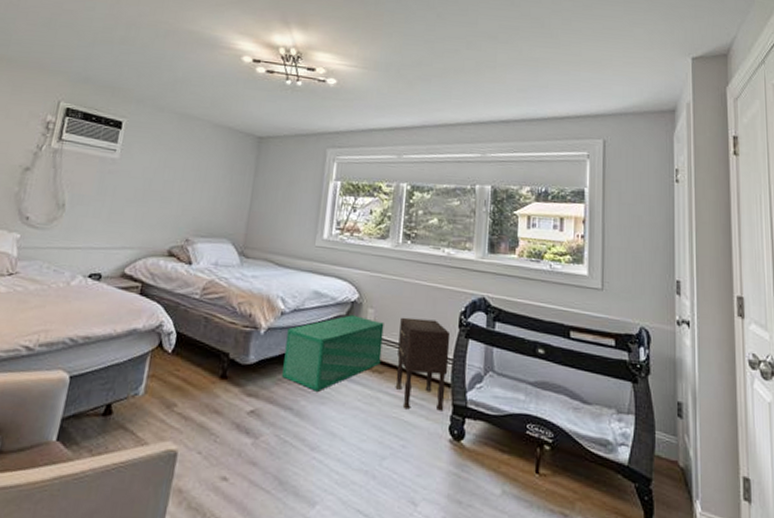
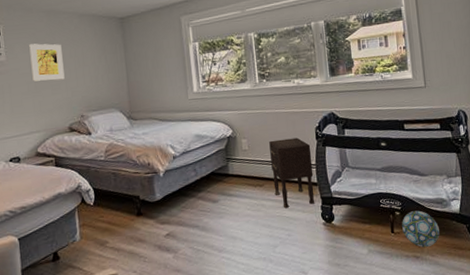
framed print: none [142,146,185,194] -> present [29,43,65,82]
storage bin: present [282,315,384,392] -> none [181,147,260,210]
ball: none [549,448,599,504] -> present [401,210,440,247]

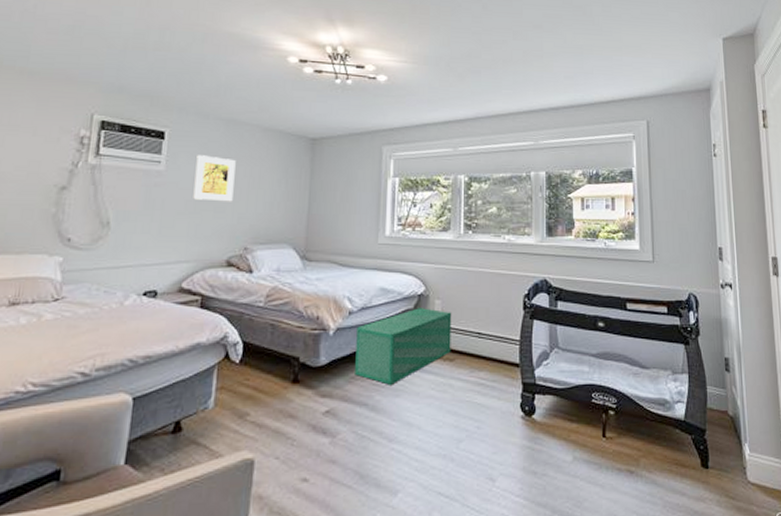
storage bin: none [181,147,260,210] -> present [355,308,452,385]
nightstand: present [269,137,315,209] -> none [466,305,516,392]
ball: present [401,210,440,247] -> none [615,411,660,459]

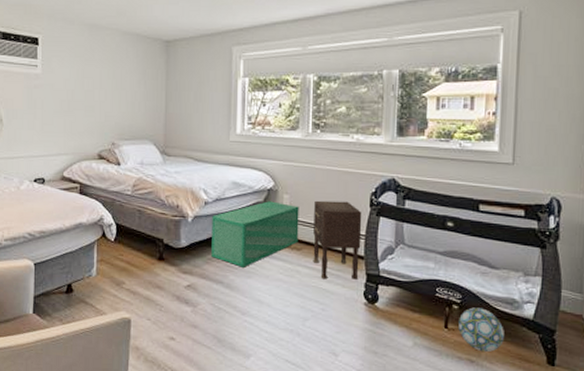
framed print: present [193,155,236,202] -> none [66,59,100,102]
nightstand: none [466,305,516,392] -> present [313,200,362,280]
ball: none [615,411,660,459] -> present [457,307,504,352]

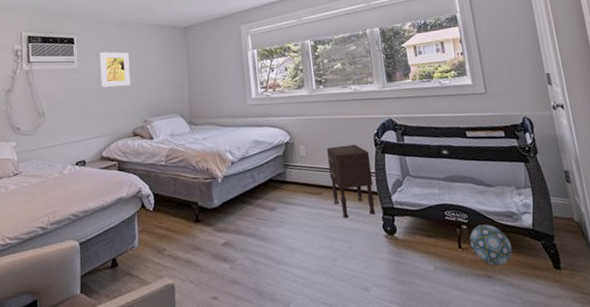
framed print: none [66,59,100,102] -> present [99,52,131,88]
storage bin: present [211,201,299,268] -> none [239,153,318,218]

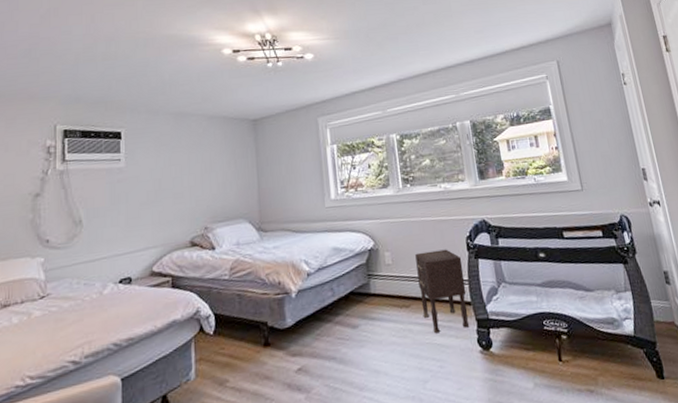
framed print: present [99,52,131,88] -> none [152,148,189,190]
ball: present [469,224,512,266] -> none [569,333,615,379]

